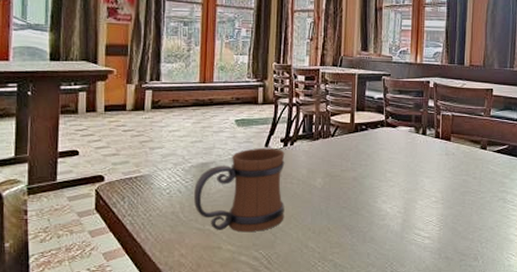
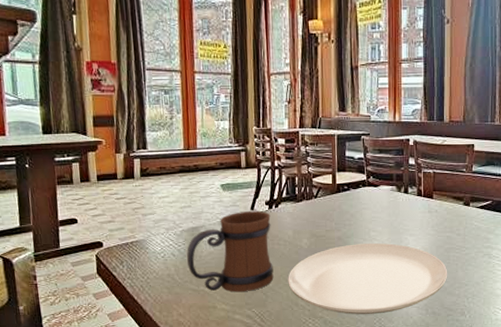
plate: none [299,185,463,258] -> present [288,243,448,314]

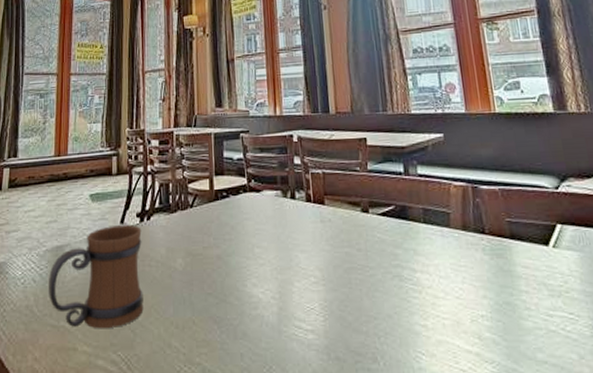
plate: present [288,243,448,314] -> none [160,263,351,360]

